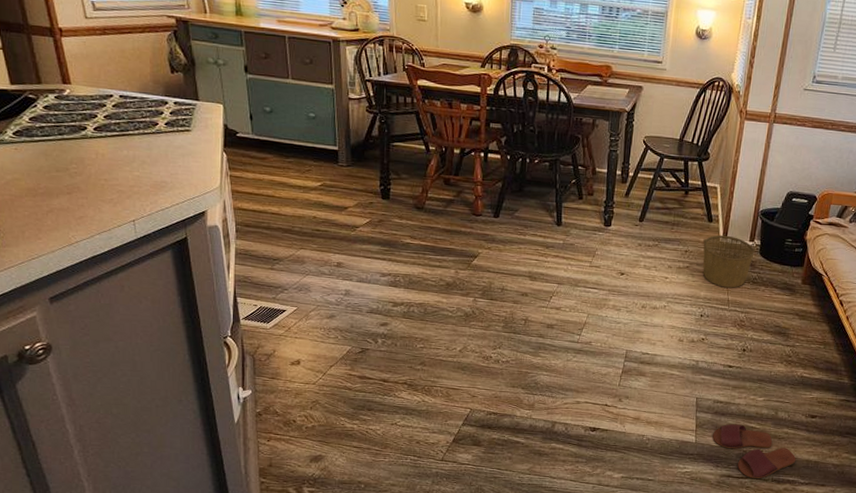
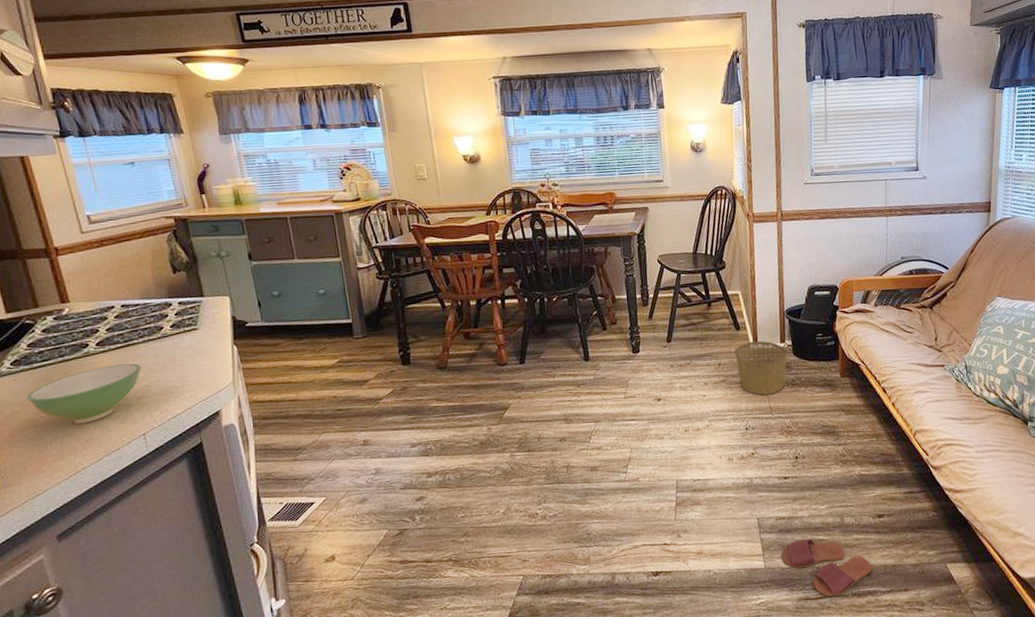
bowl: none [27,151,135,201] -> present [27,363,142,425]

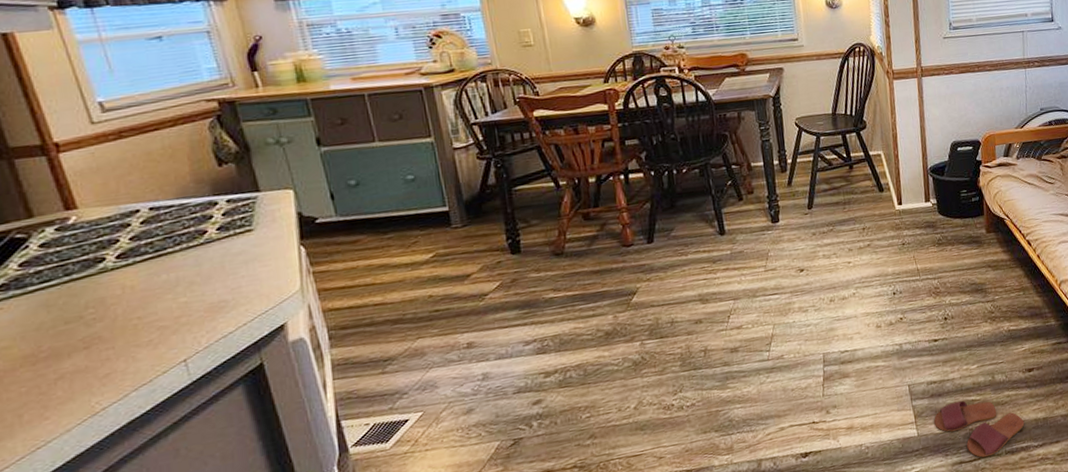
bowl: present [27,363,142,425] -> none [19,276,180,357]
basket: present [734,340,788,396] -> none [879,201,933,258]

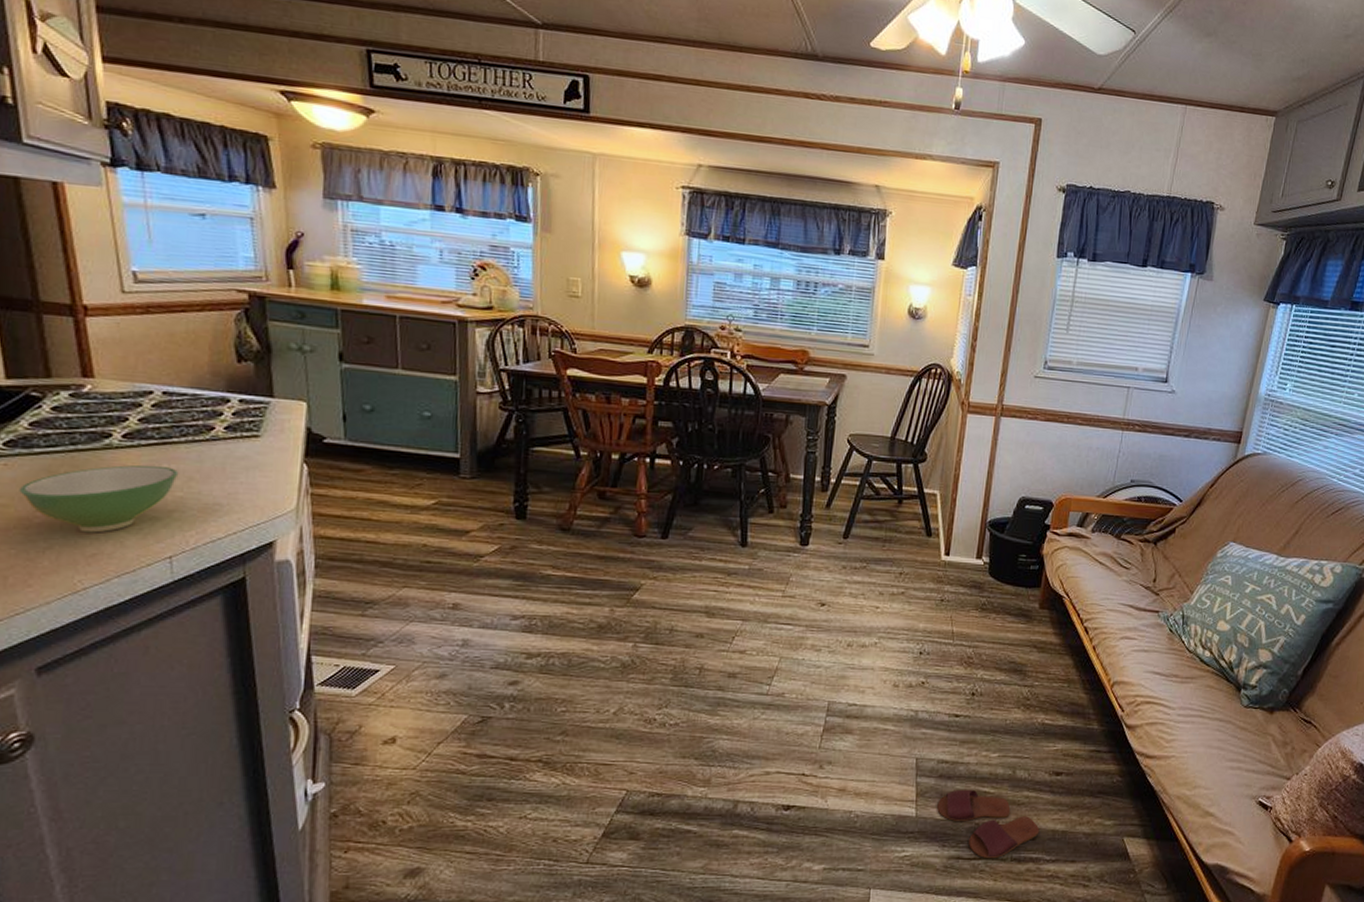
bowl: none [19,276,180,357] -> present [19,464,179,533]

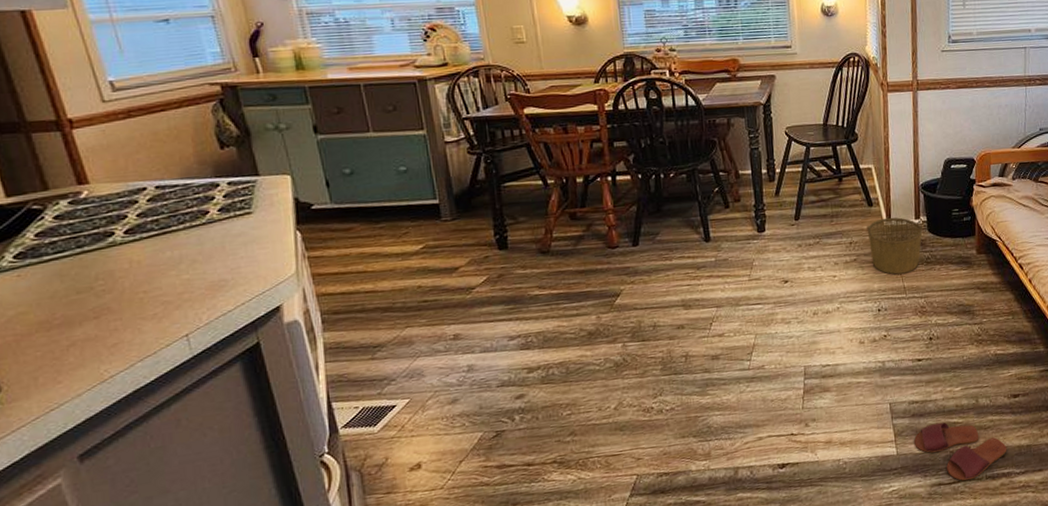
bowl: present [19,464,179,533] -> none [35,253,183,326]
basket: none [921,552,983,617] -> present [867,217,923,275]

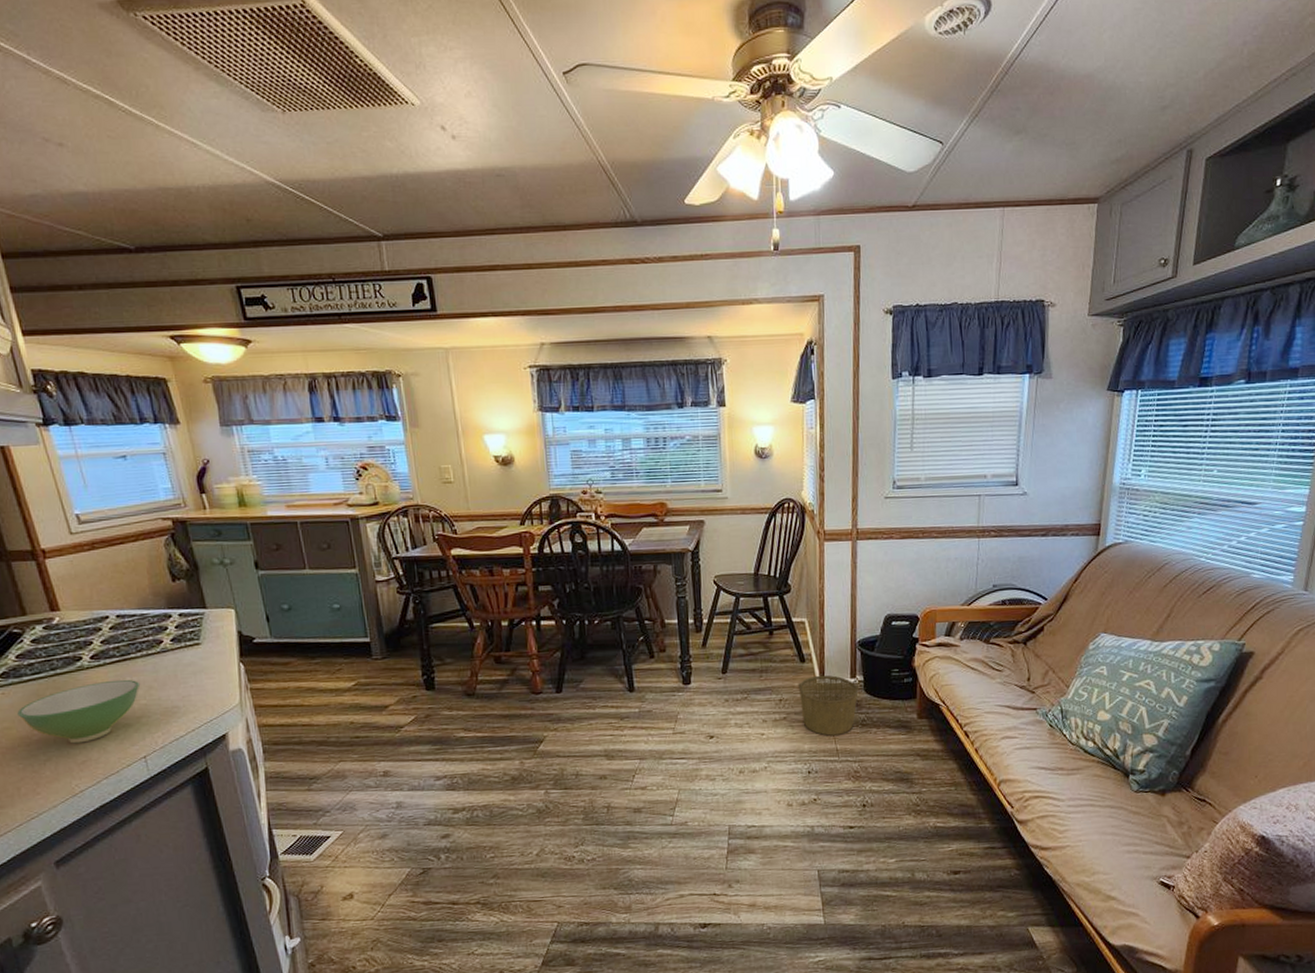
bowl: none [35,253,183,326] -> present [17,679,141,744]
slippers: present [914,422,1007,481] -> none [843,894,945,958]

